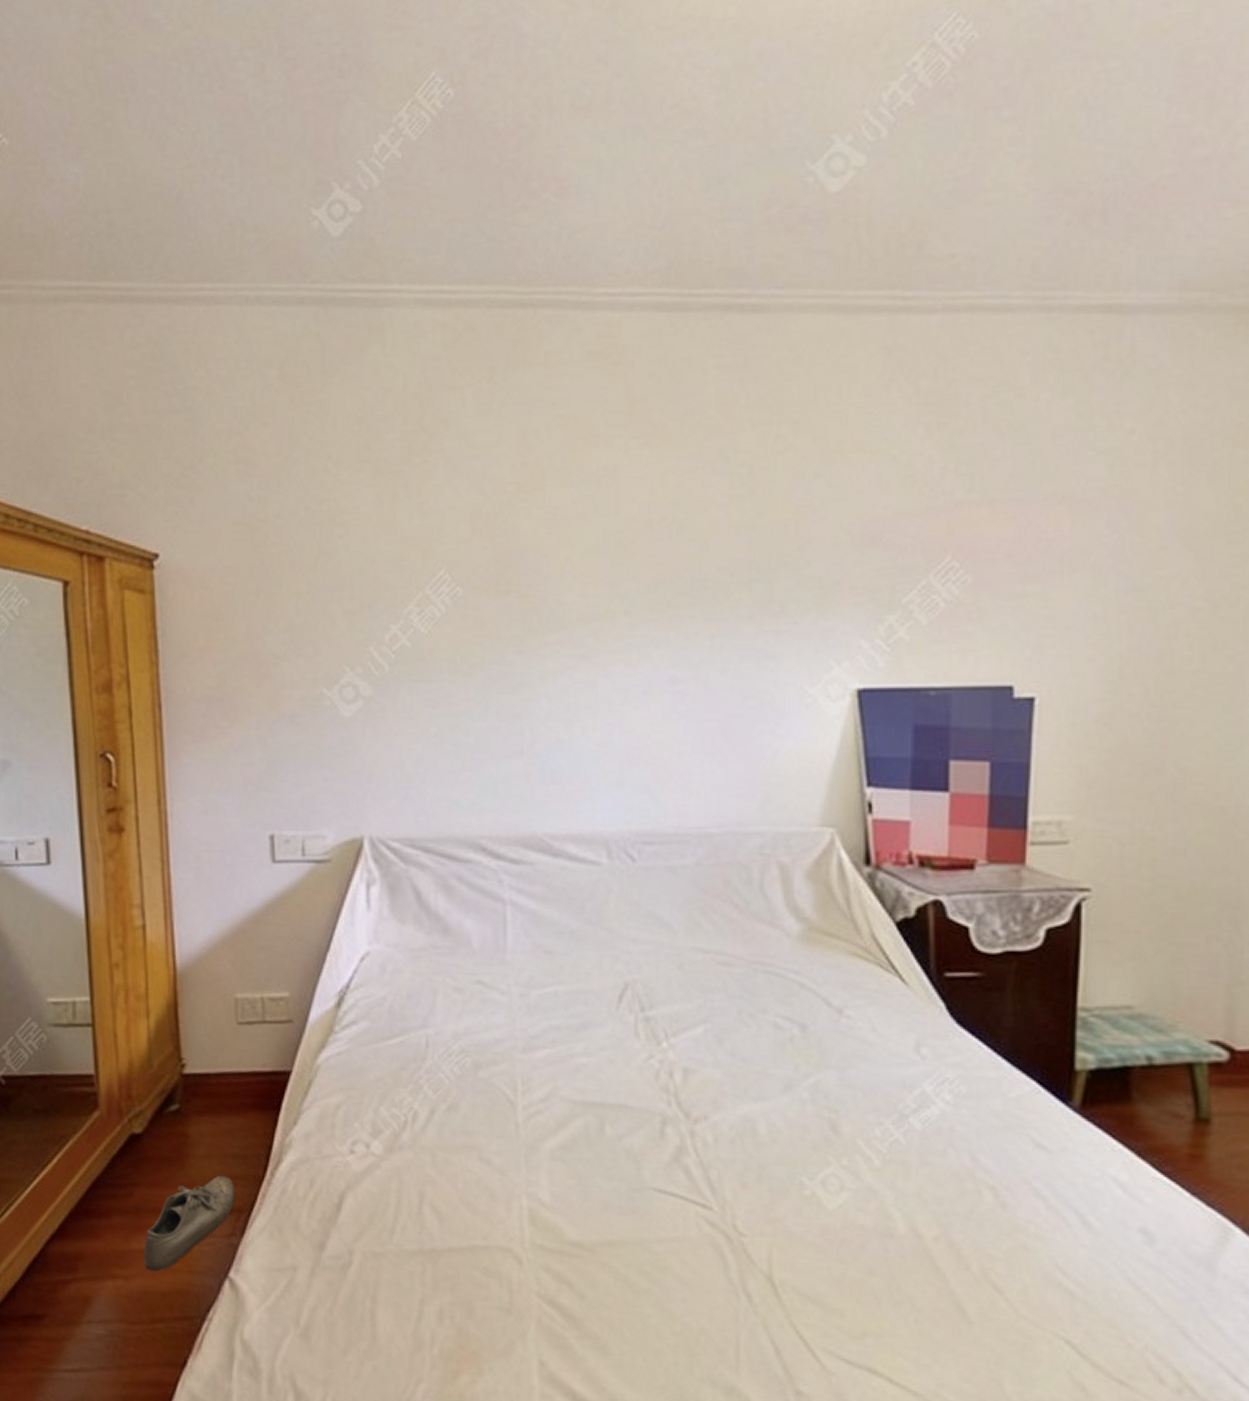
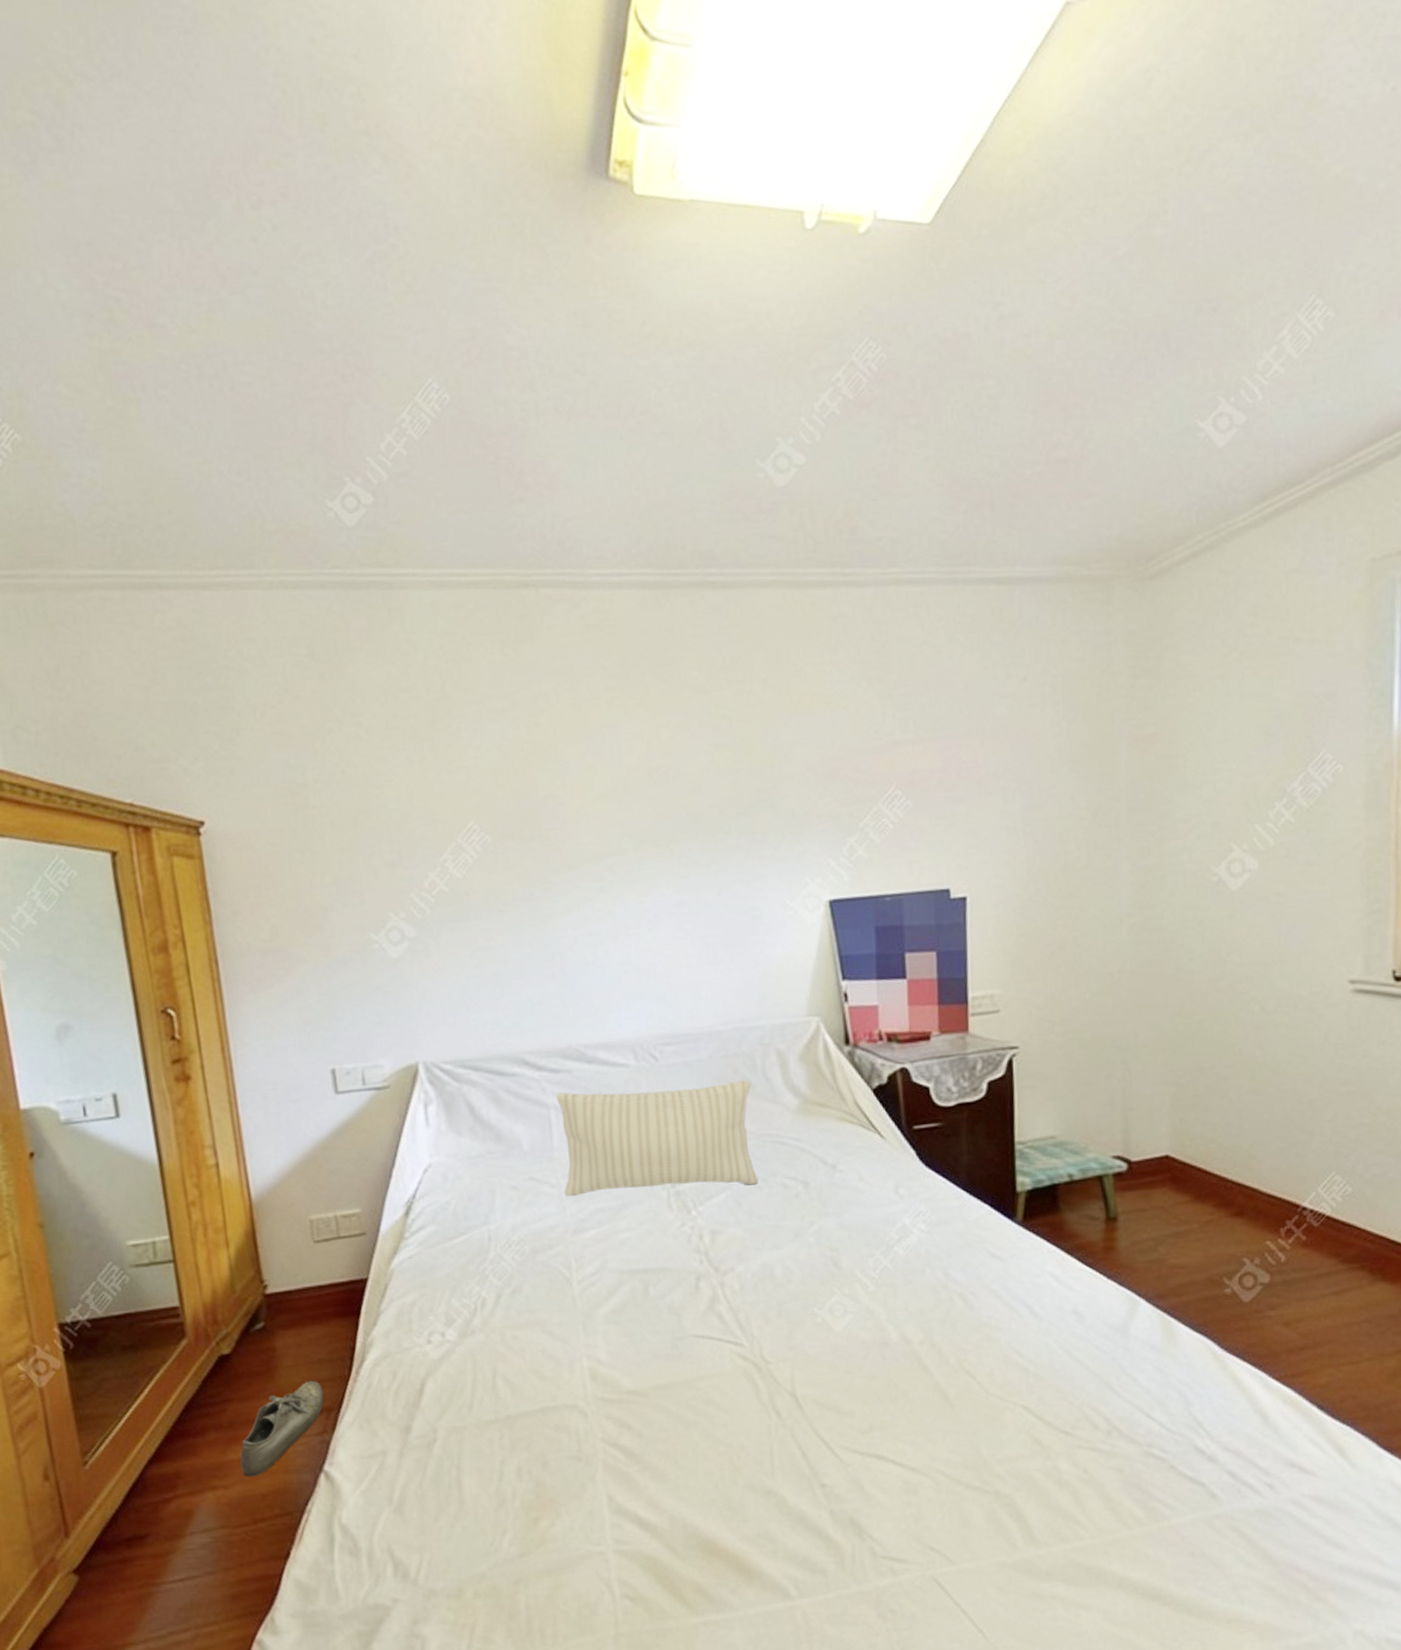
pillow: none [515,887,745,1021] -> present [557,1079,758,1197]

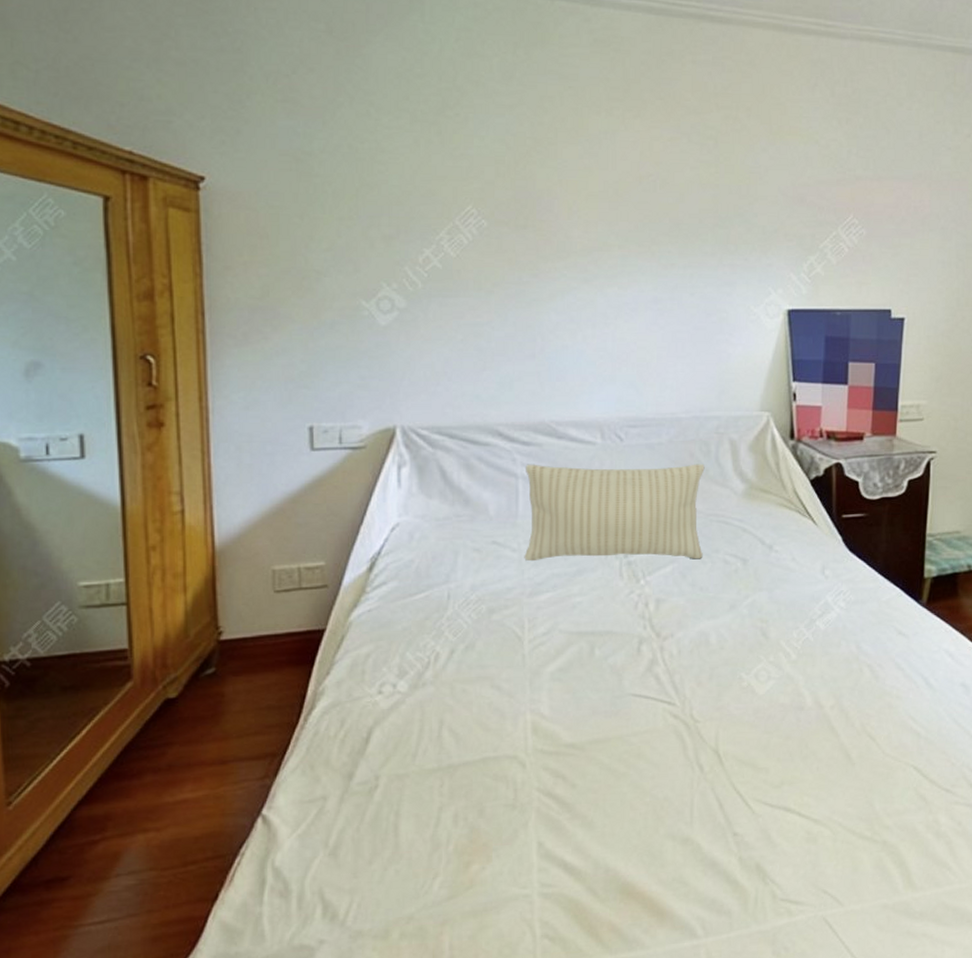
shoe: present [240,1380,325,1477] -> none [176,726,269,820]

